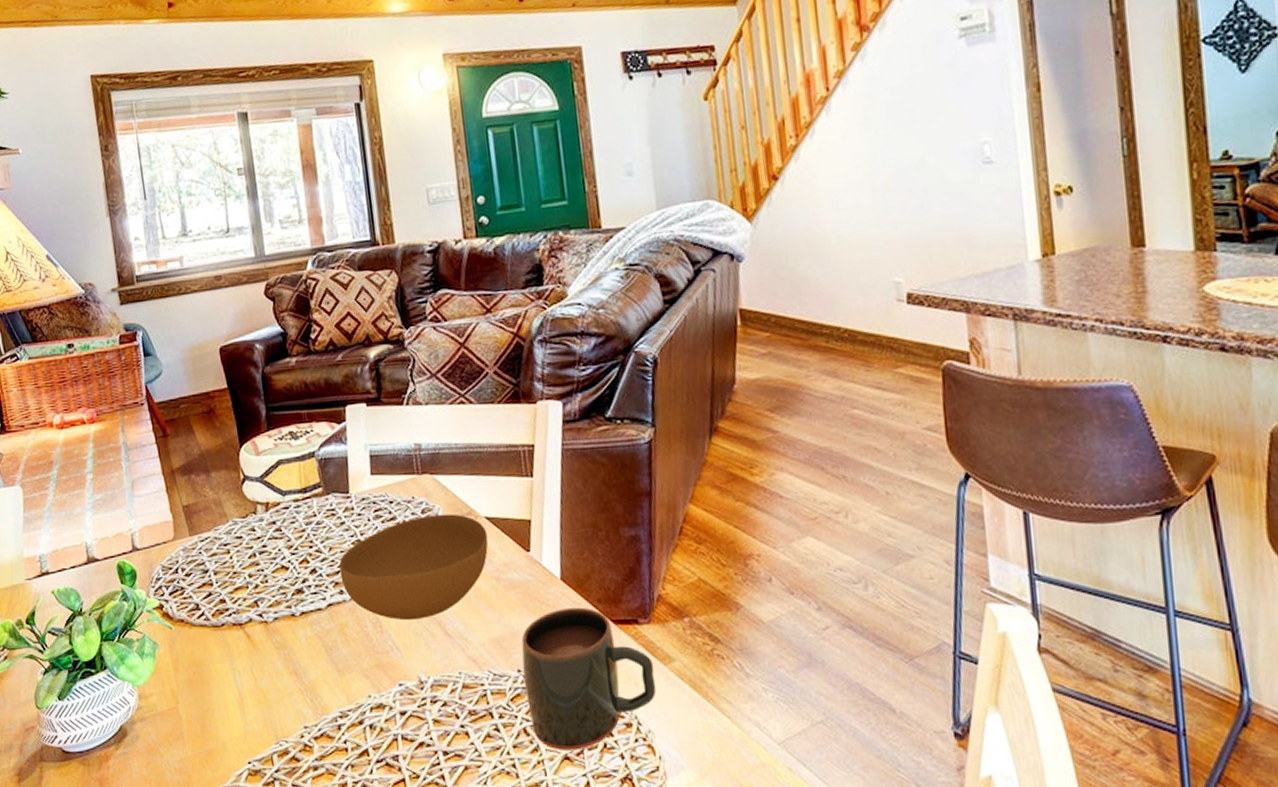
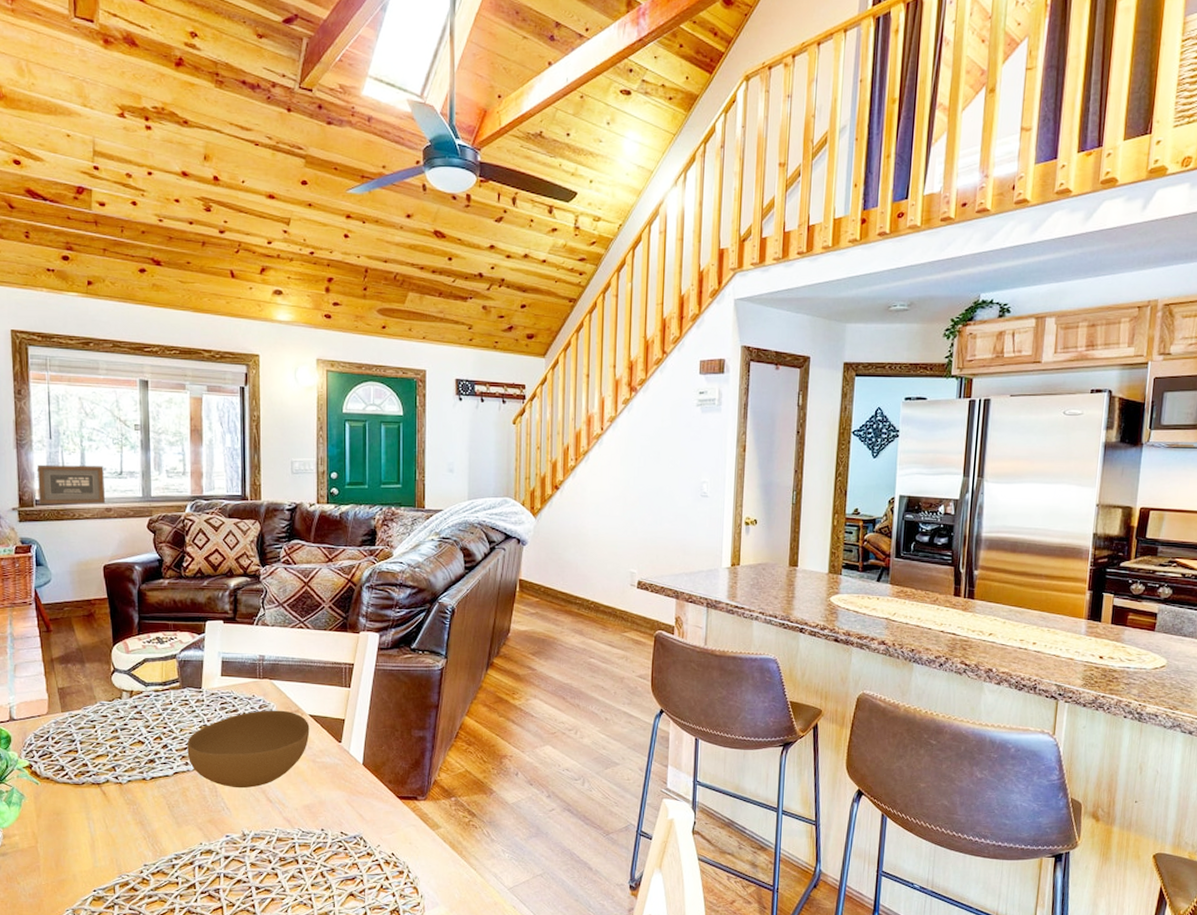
picture frame: none [134,224,215,282] -> present [37,464,106,505]
mug: present [521,607,657,750] -> none [325,785,425,889]

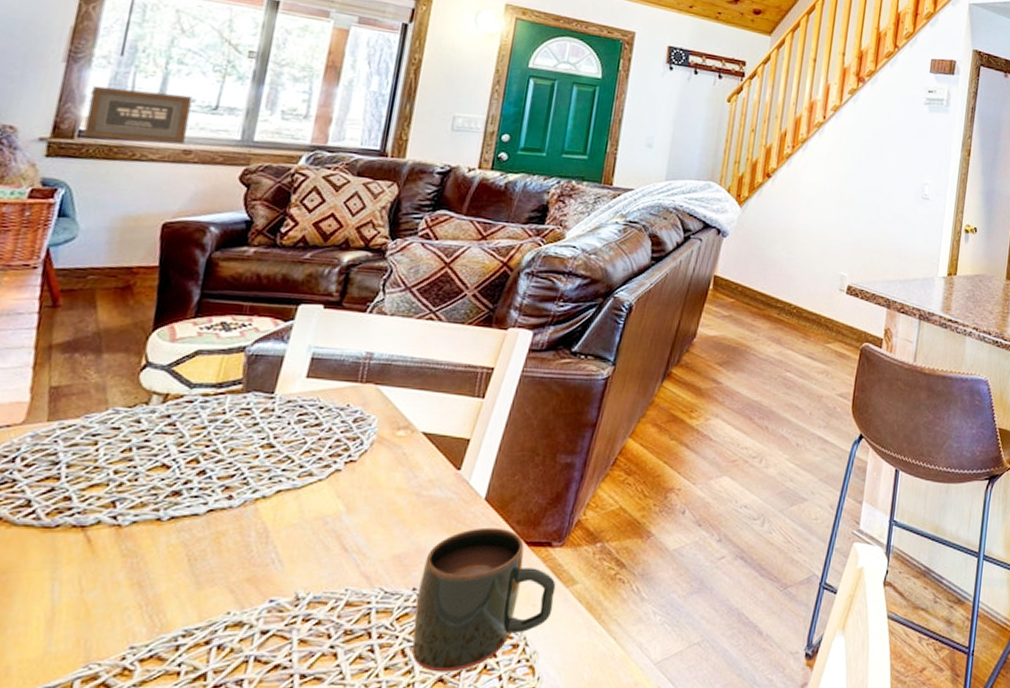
bowl: present [187,710,310,789] -> none [233,424,421,532]
mug: none [325,785,425,889] -> present [412,527,556,672]

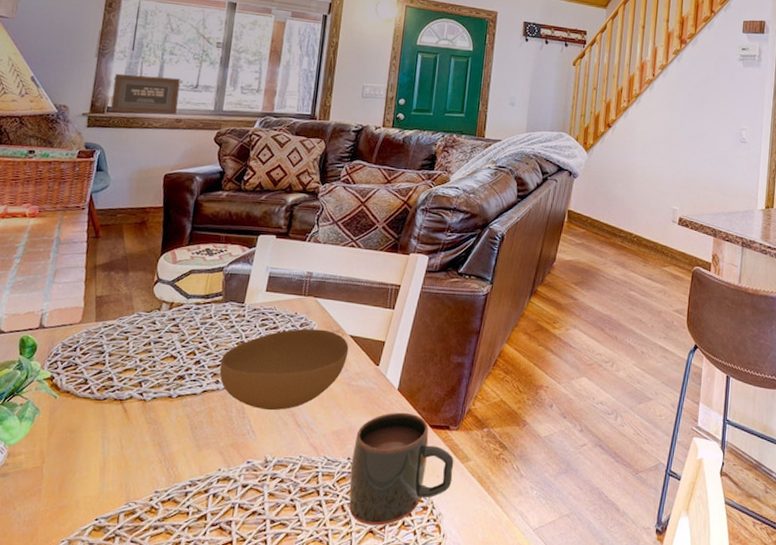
bowl: none [233,424,421,532] -> present [219,328,349,411]

